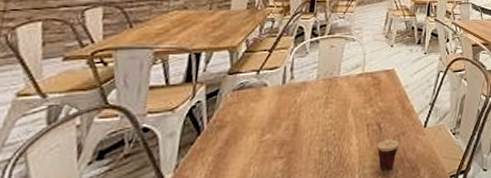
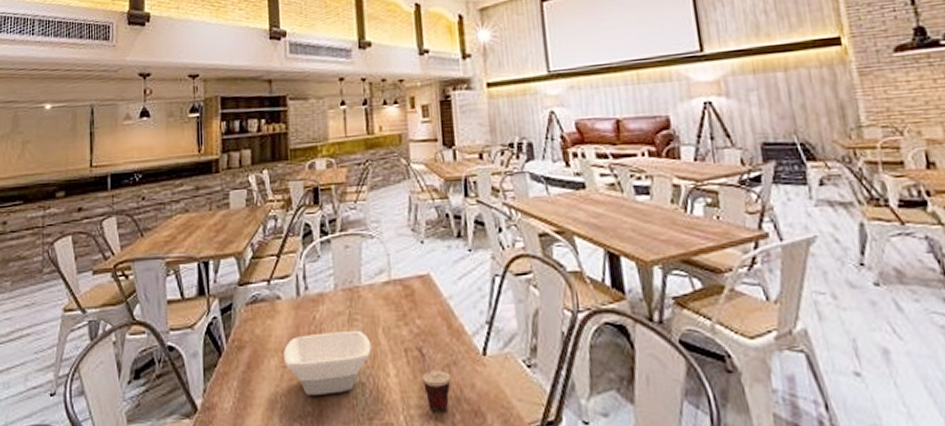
bowl: none [261,111,341,164] -> present [283,331,372,395]

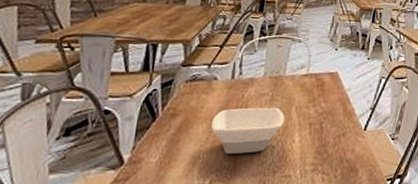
cup: present [416,346,451,410] -> none [318,122,339,166]

